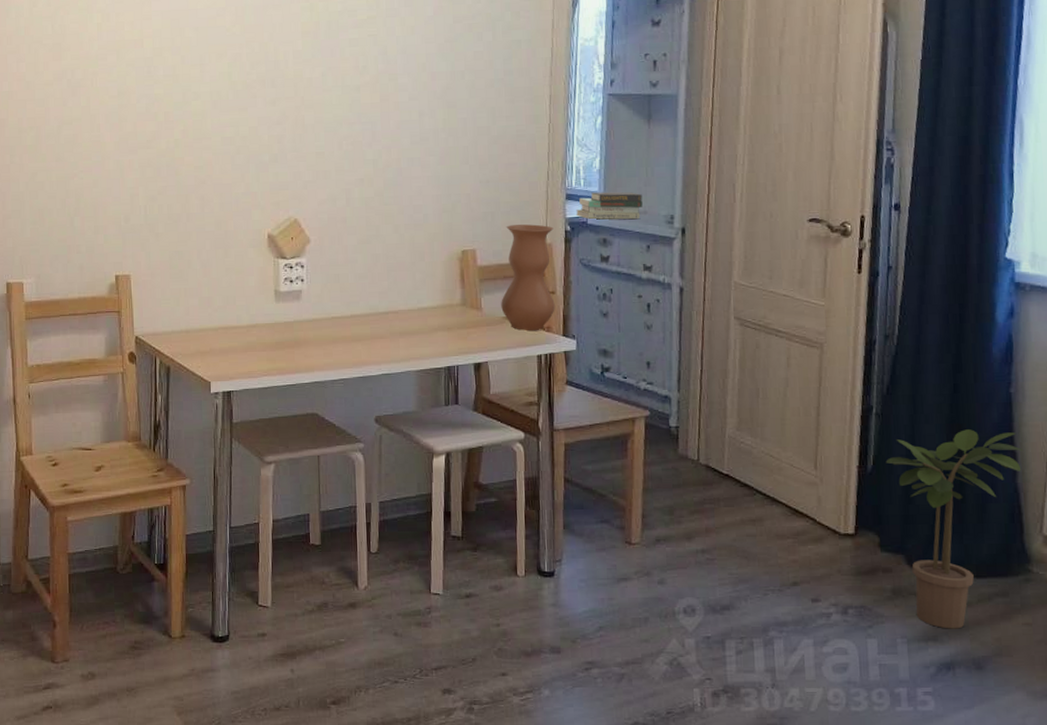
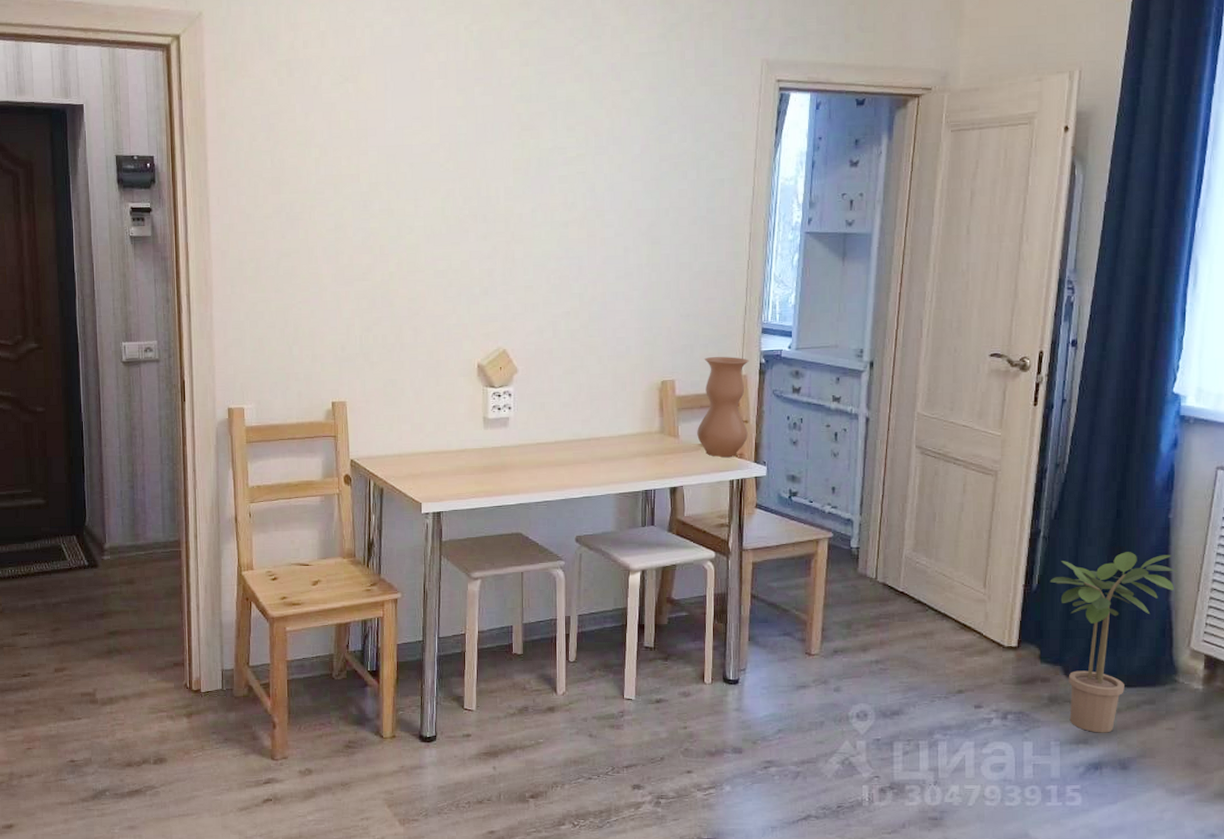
books: present [575,191,643,220] -> none [770,326,834,353]

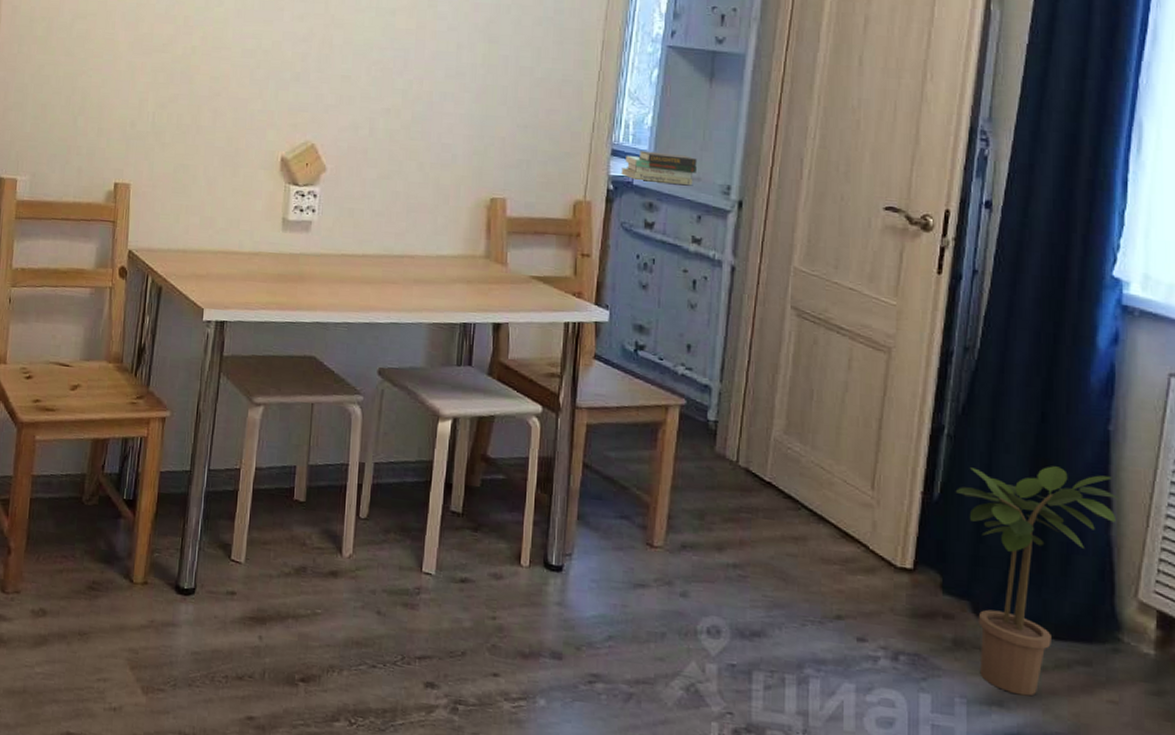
vase: present [697,357,749,458] -> none [529,176,595,296]
books: none [770,326,834,353] -> present [620,151,697,186]

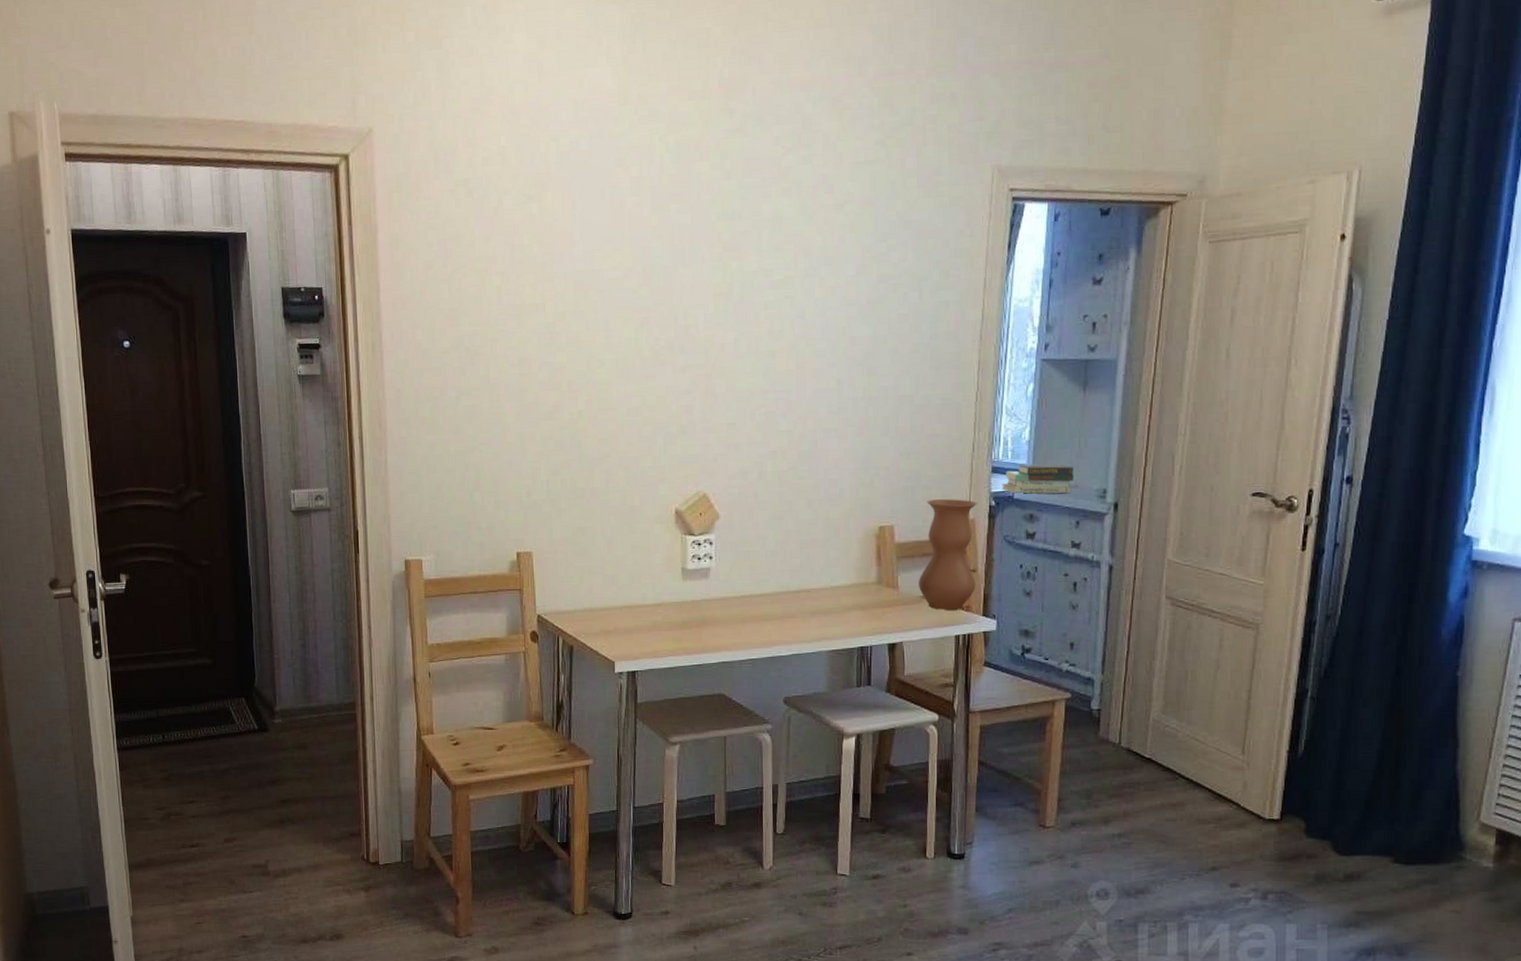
vase: none [529,176,595,296] -> present [919,499,977,611]
potted plant: present [955,466,1120,697] -> none [1318,714,1466,915]

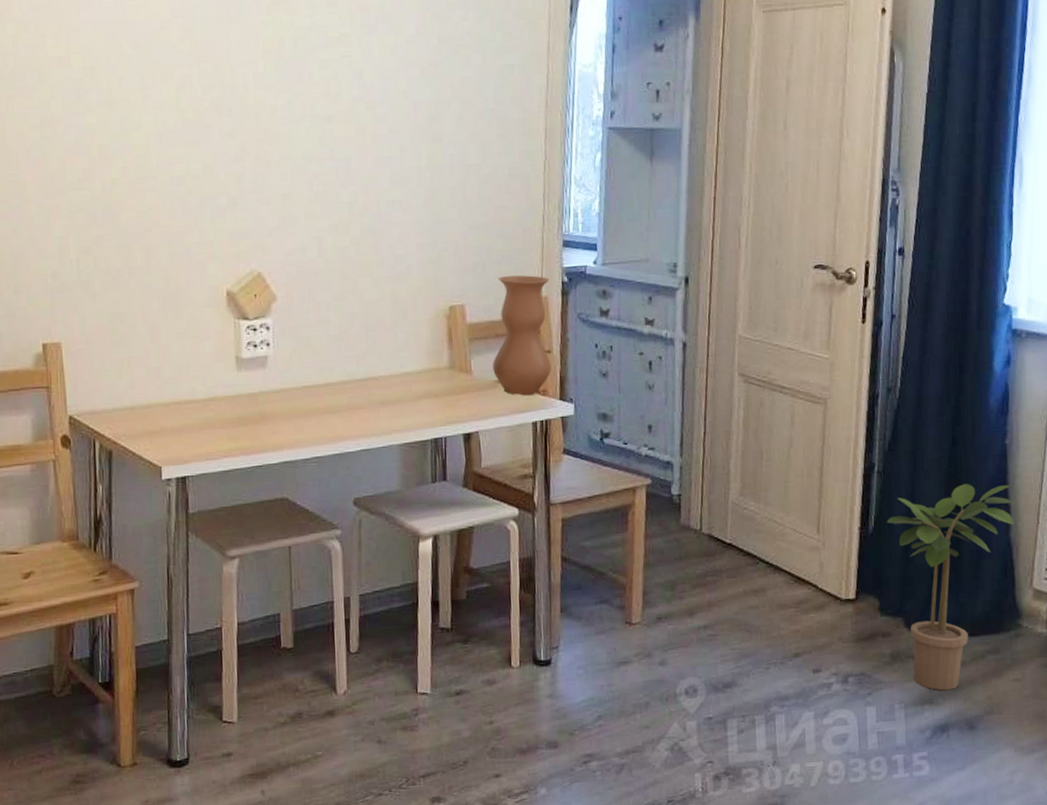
books: present [1001,464,1074,494] -> none [573,237,644,269]
potted plant: none [1318,714,1466,915] -> present [886,484,1016,691]

